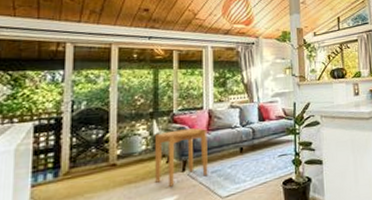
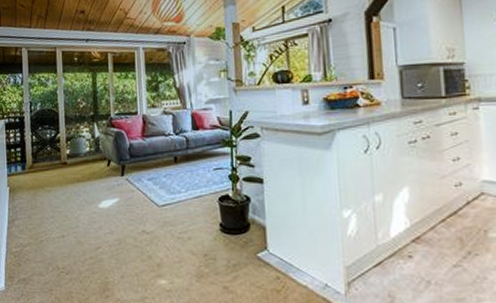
side table: present [155,127,208,187] -> none [97,133,144,189]

